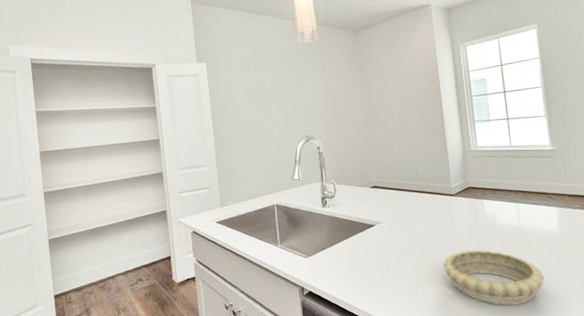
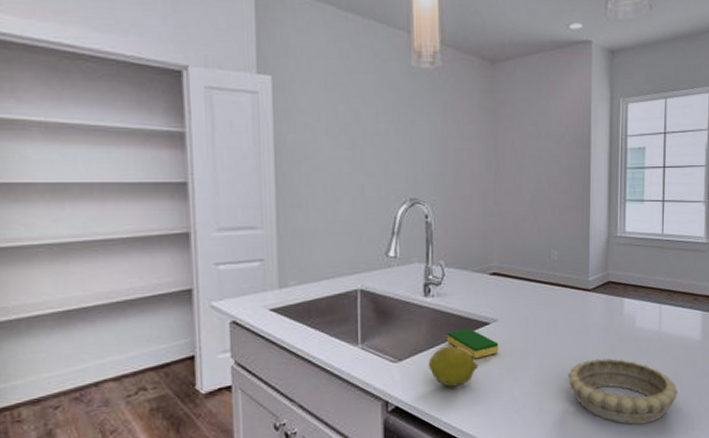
lemon: none [330,243,369,276] -> present [428,345,478,387]
dish sponge: none [343,229,384,254] -> present [448,328,499,359]

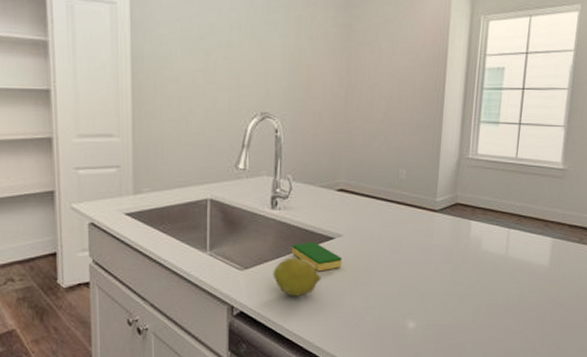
decorative bowl: present [568,358,678,425] -> none [409,278,521,345]

